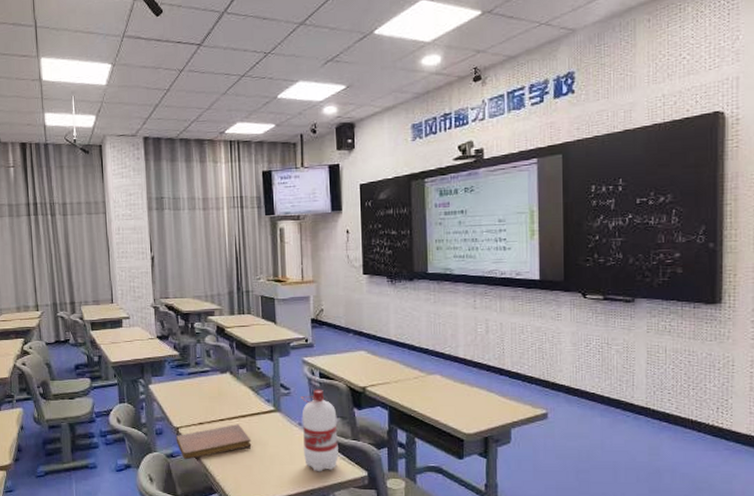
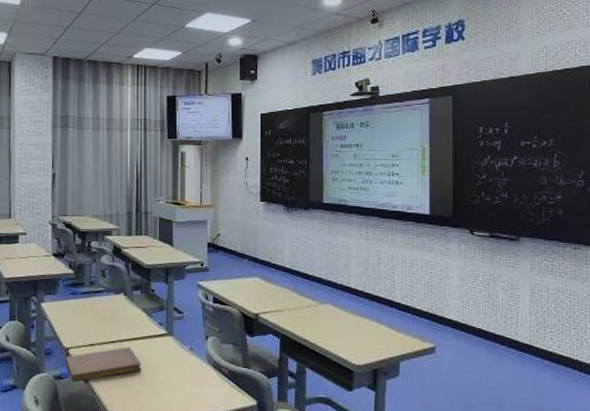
water bottle: present [301,389,339,472] -> none [193,314,229,400]

